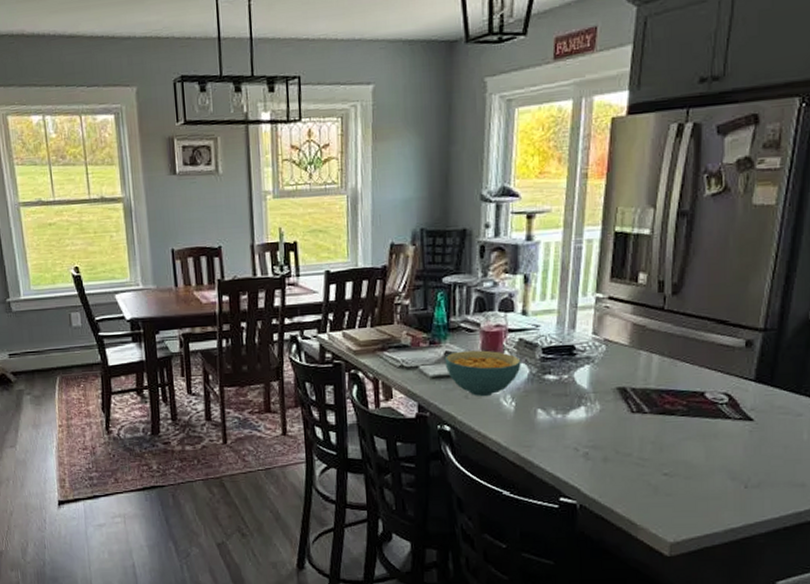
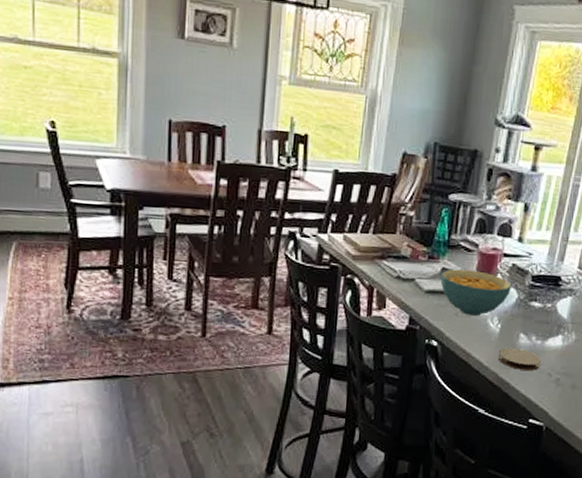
coaster: none [516,425,565,447] -> present [498,348,541,371]

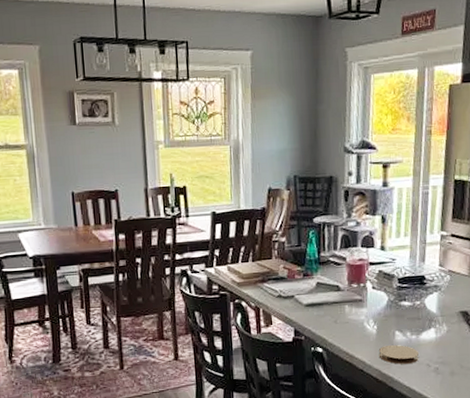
cereal bowl: present [440,269,512,316] -> none [316,281,381,321]

